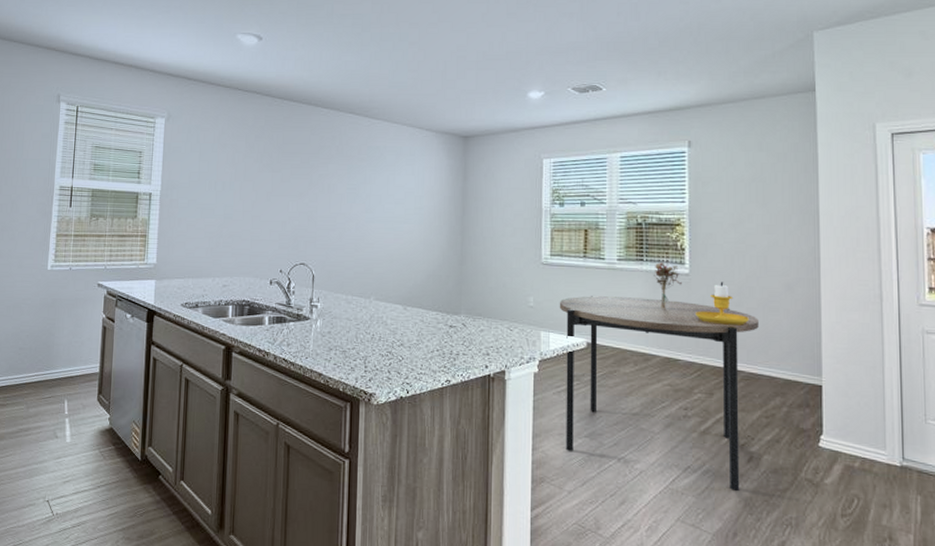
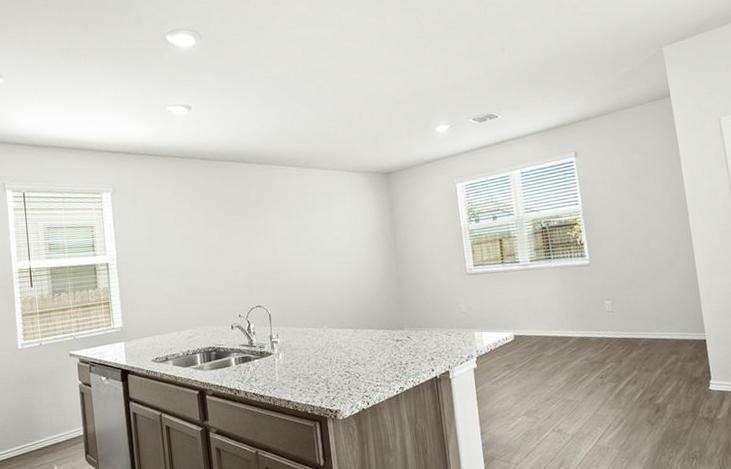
dining table: present [559,296,759,492] -> none [486,287,653,439]
bouquet: present [654,262,682,309] -> none [561,258,585,297]
candlestick: present [696,281,749,326] -> none [599,266,642,303]

